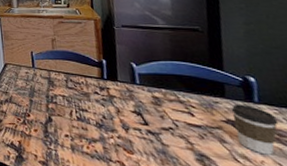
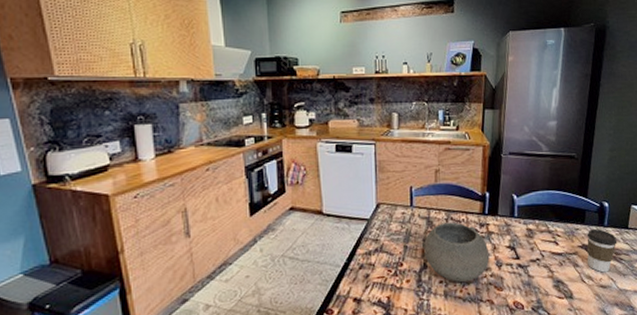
bowl: none [47,83,114,139] -> present [424,222,490,282]

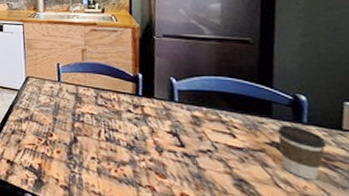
bowl: present [424,222,490,282] -> none [73,100,147,162]

